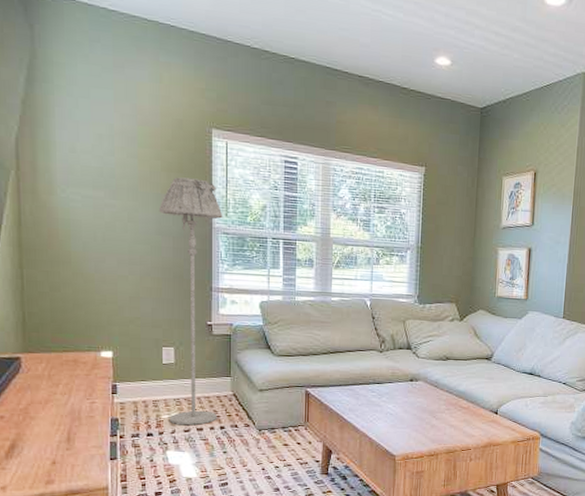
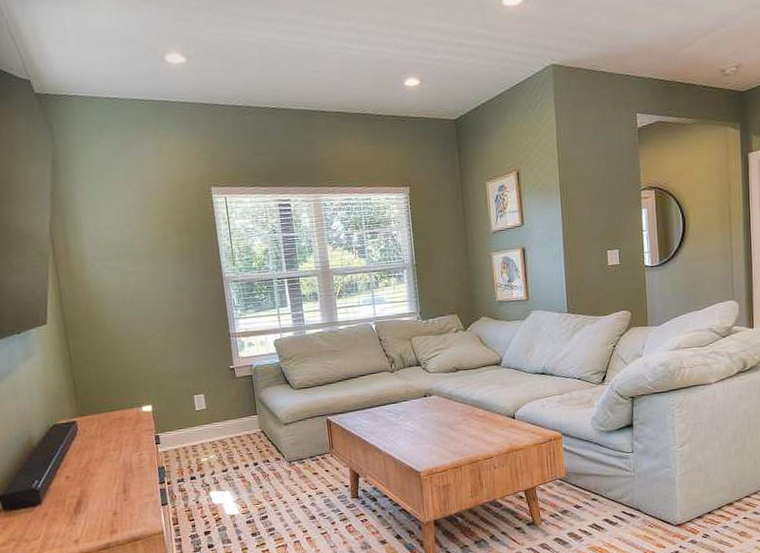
floor lamp: present [158,177,223,426] -> none [174,235,250,466]

